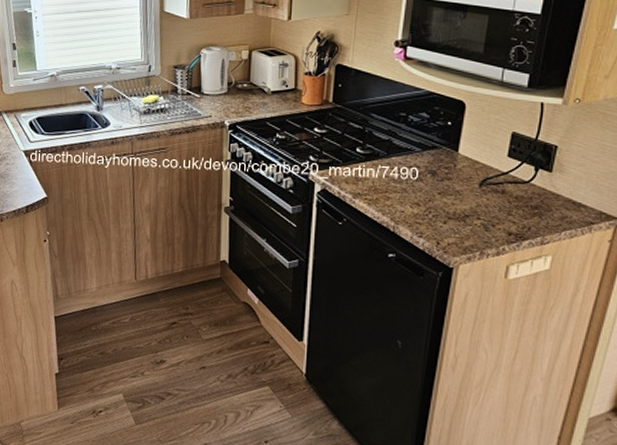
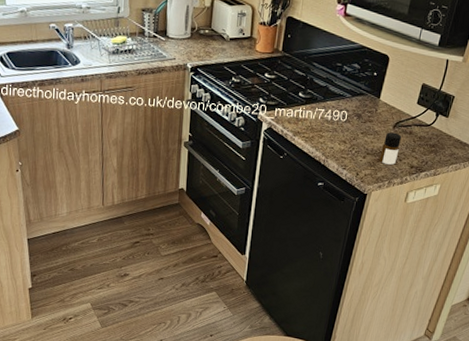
bottle: none [464,191,492,231] -> present [379,132,402,165]

